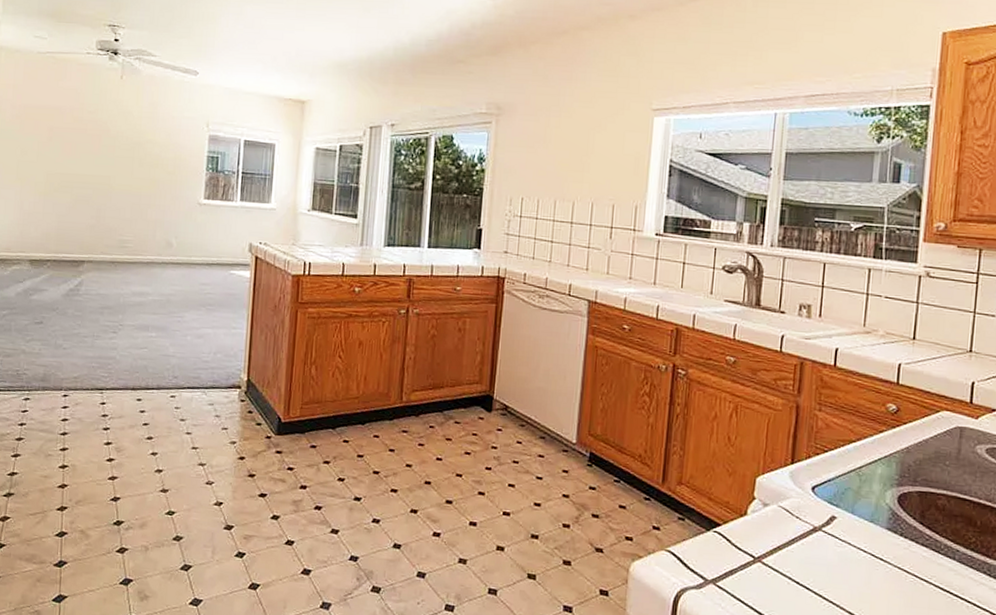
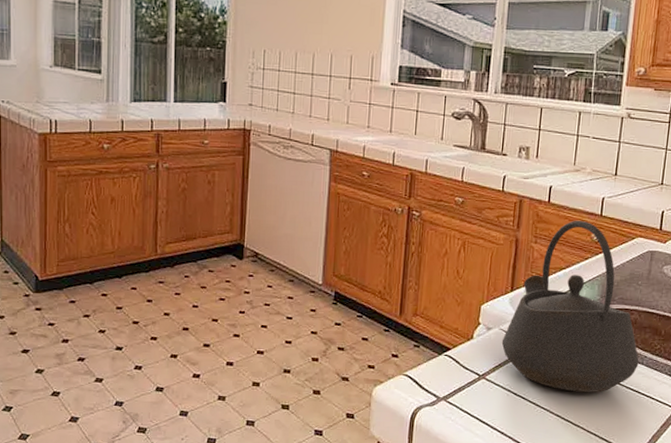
kettle: none [780,387,950,589] -> present [501,220,639,392]

